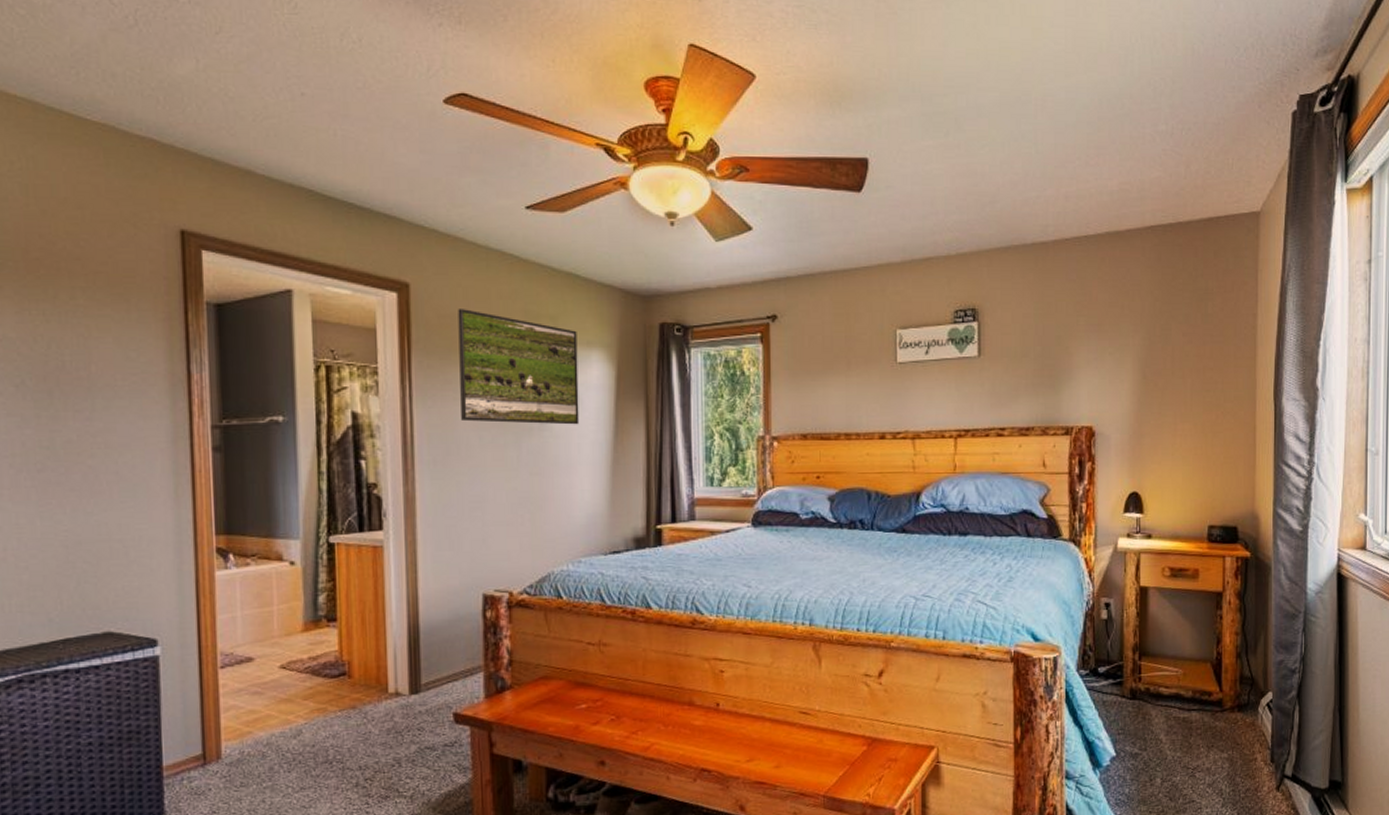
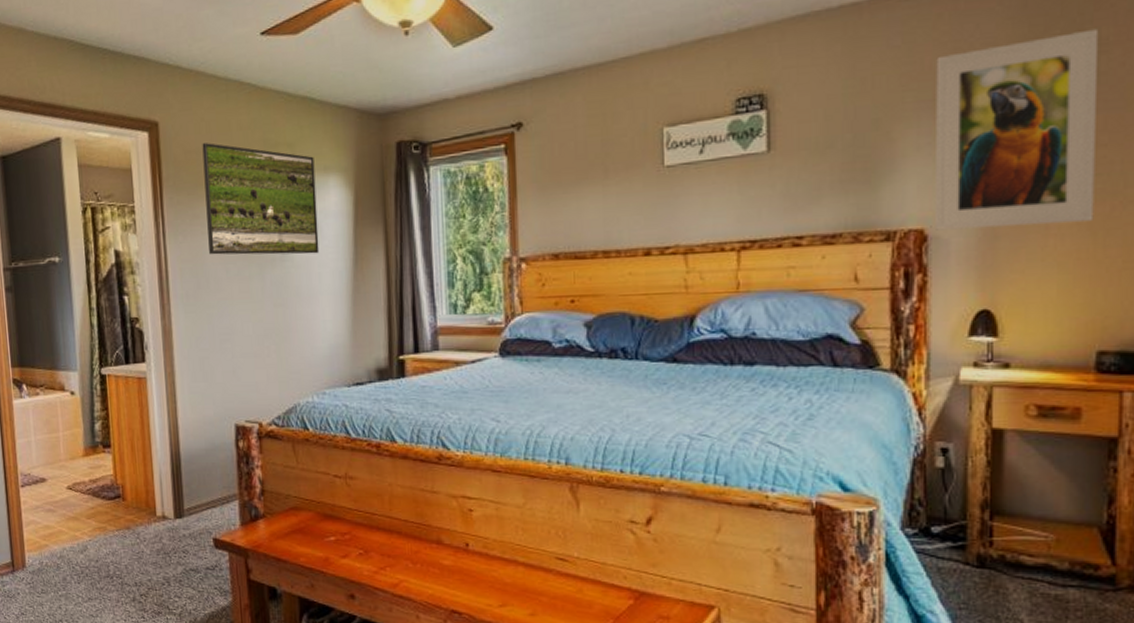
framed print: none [1099,281,1207,428] -> present [934,28,1099,231]

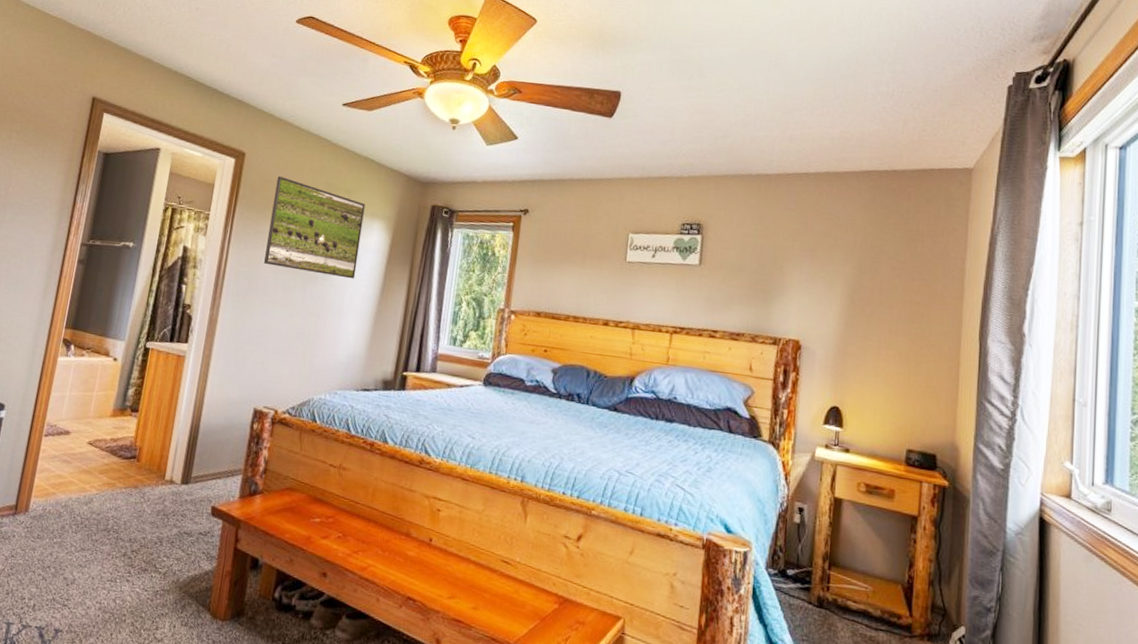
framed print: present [934,28,1099,231] -> none [806,222,918,355]

